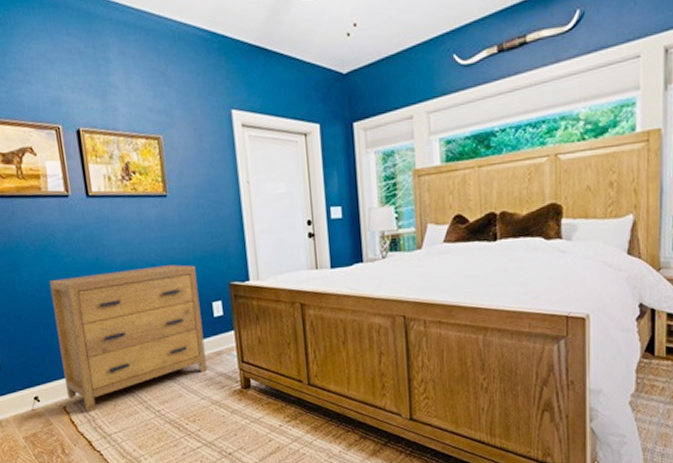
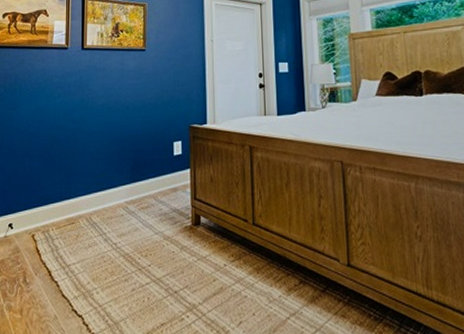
dresser: present [49,264,208,413] -> none [38,108,163,242]

